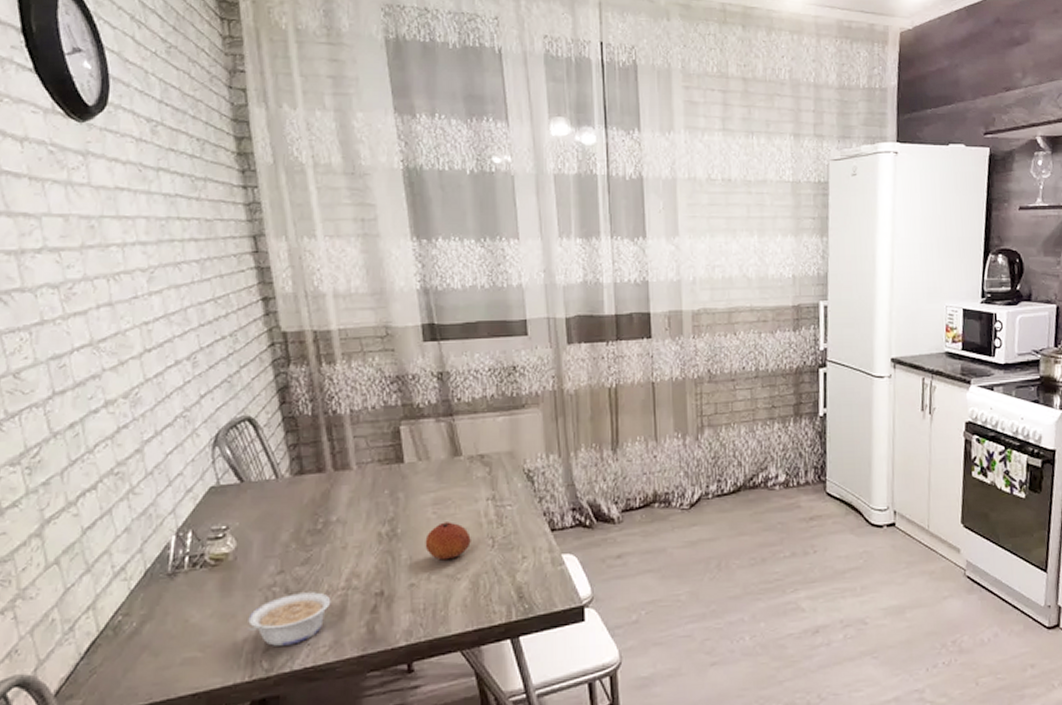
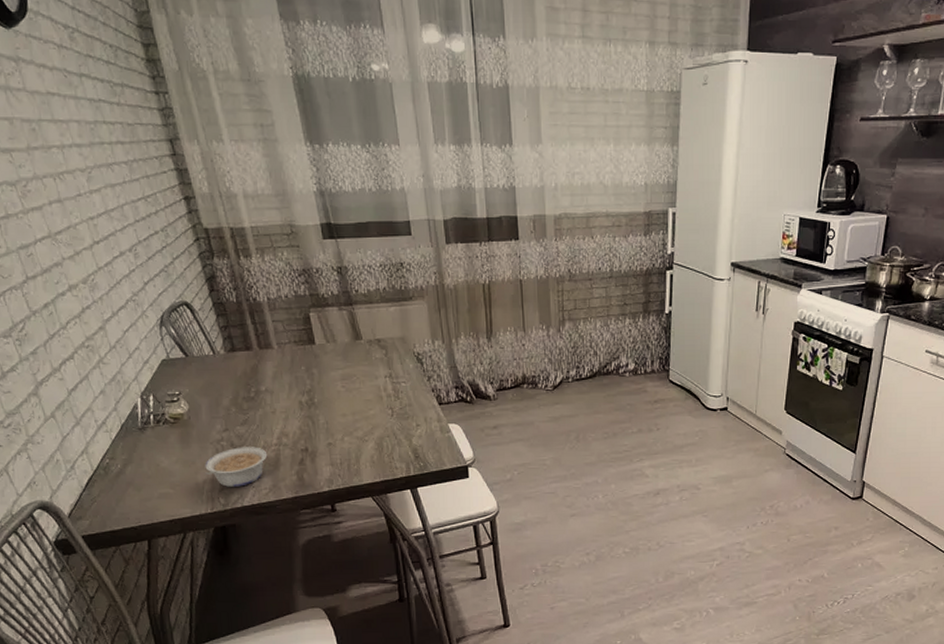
fruit: present [425,522,471,561] -> none [337,394,374,425]

